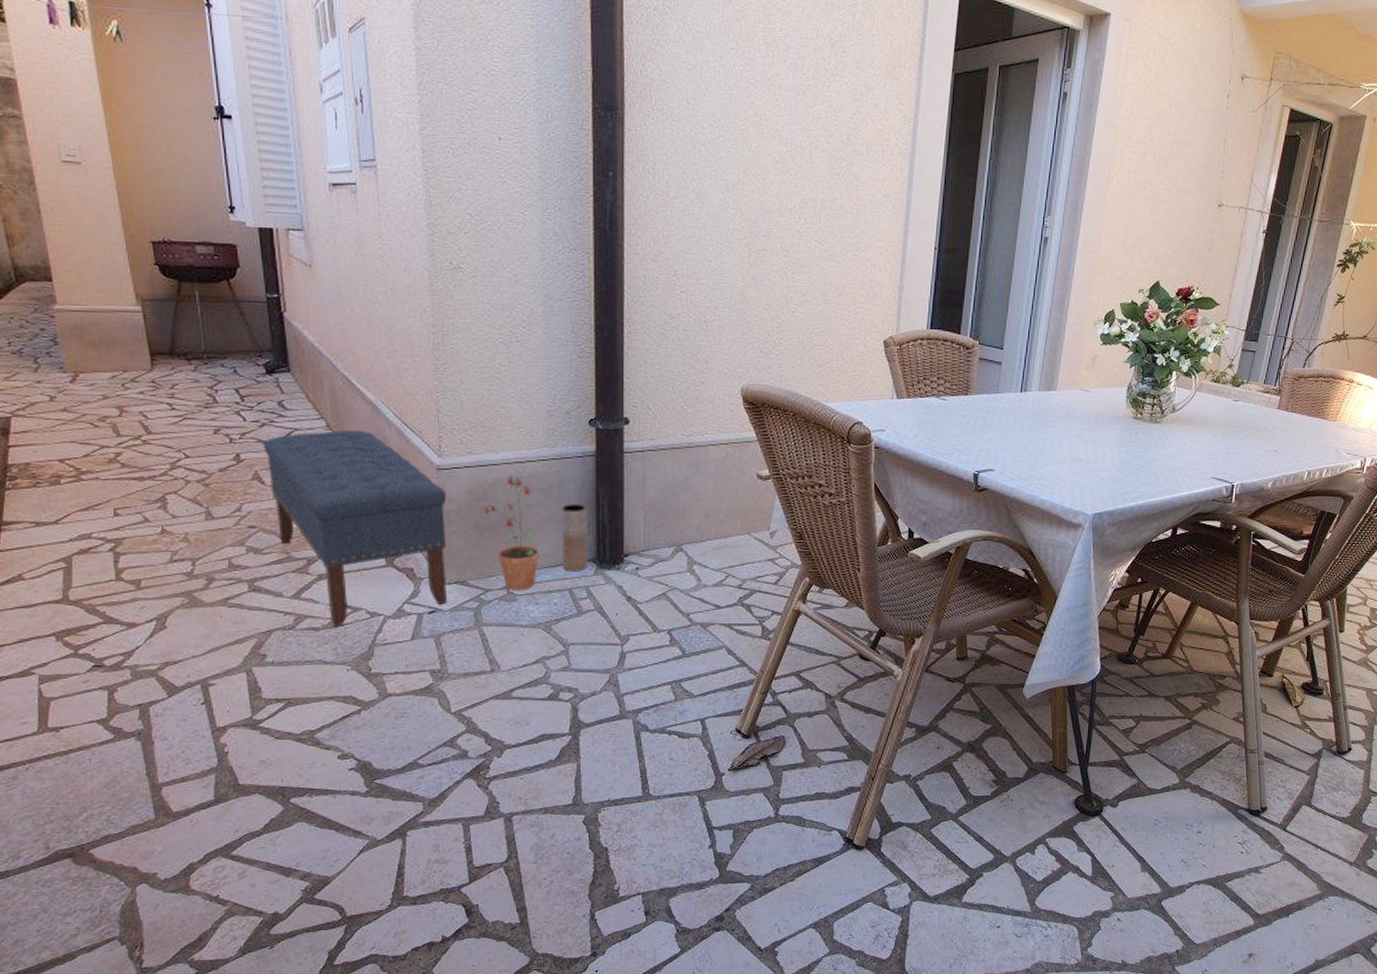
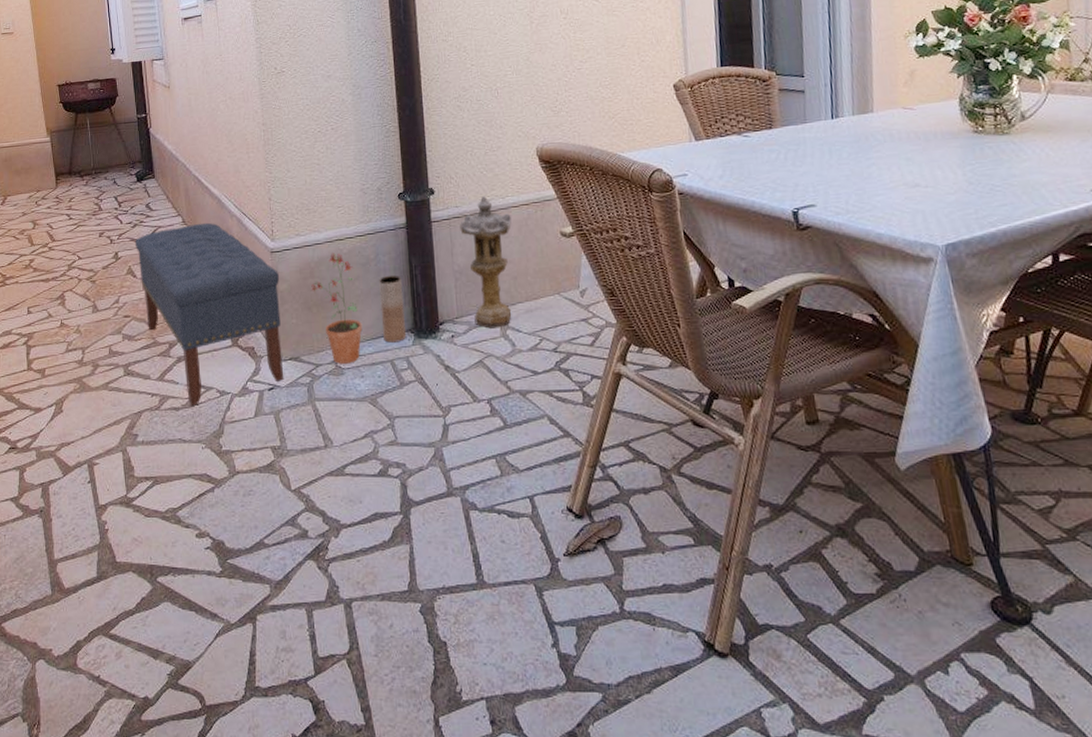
lantern: none [654,431,708,563] -> present [460,196,512,329]

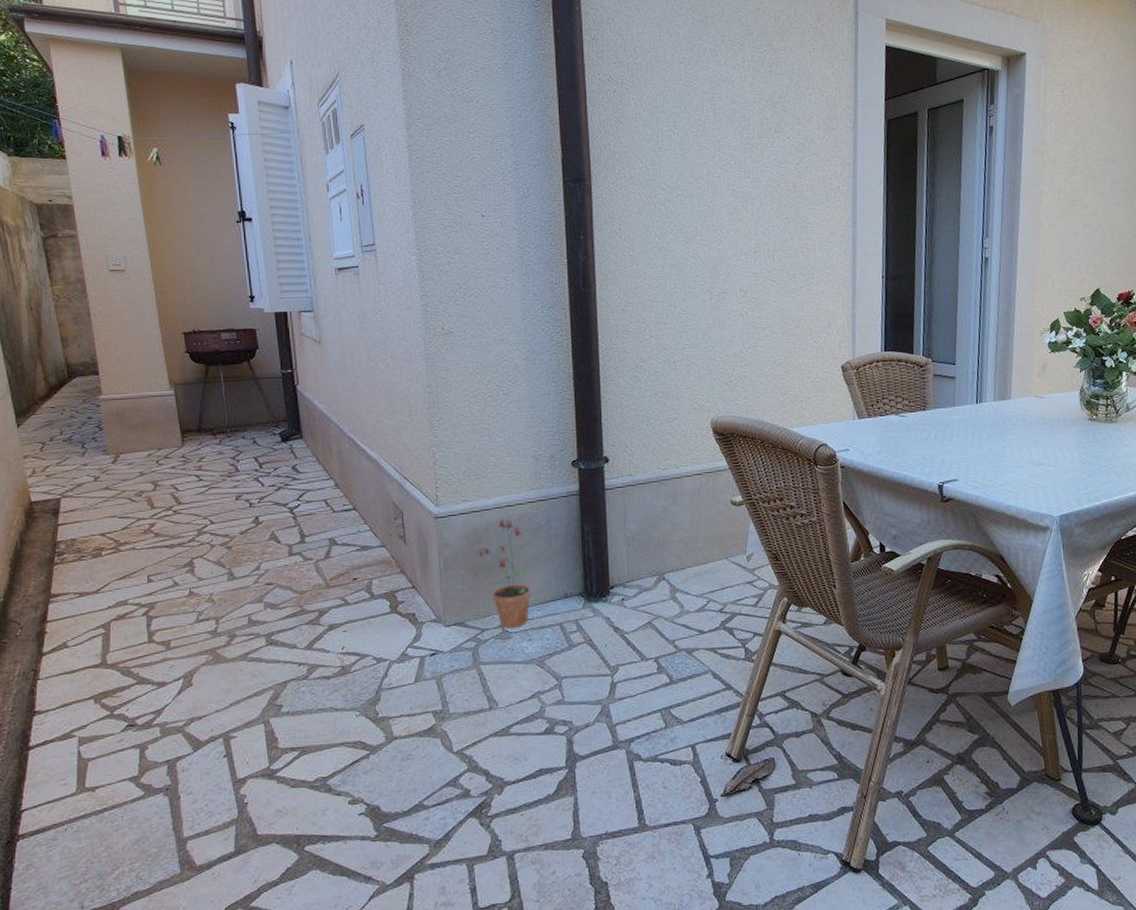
bench: present [134,222,284,406] -> none [278,486,448,674]
vase: present [379,275,406,343] -> none [550,540,576,607]
lantern: present [460,196,512,329] -> none [633,465,684,592]

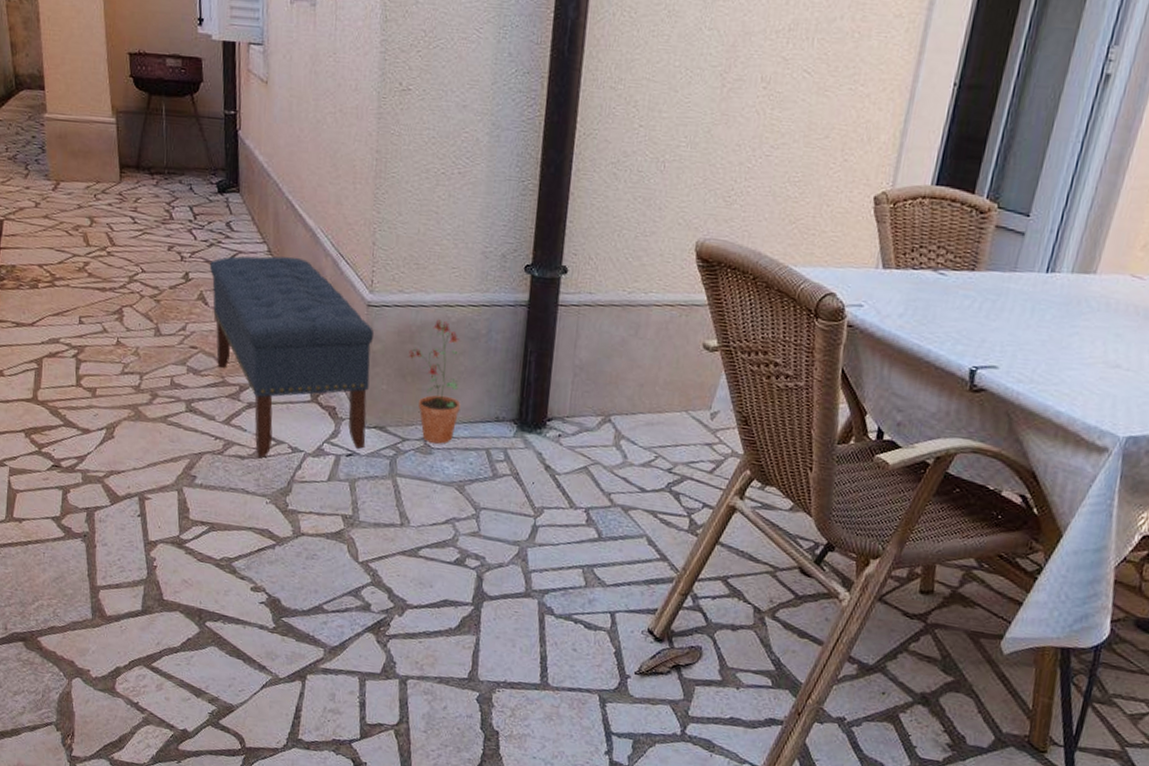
bench: none [278,486,448,674] -> present [209,256,375,457]

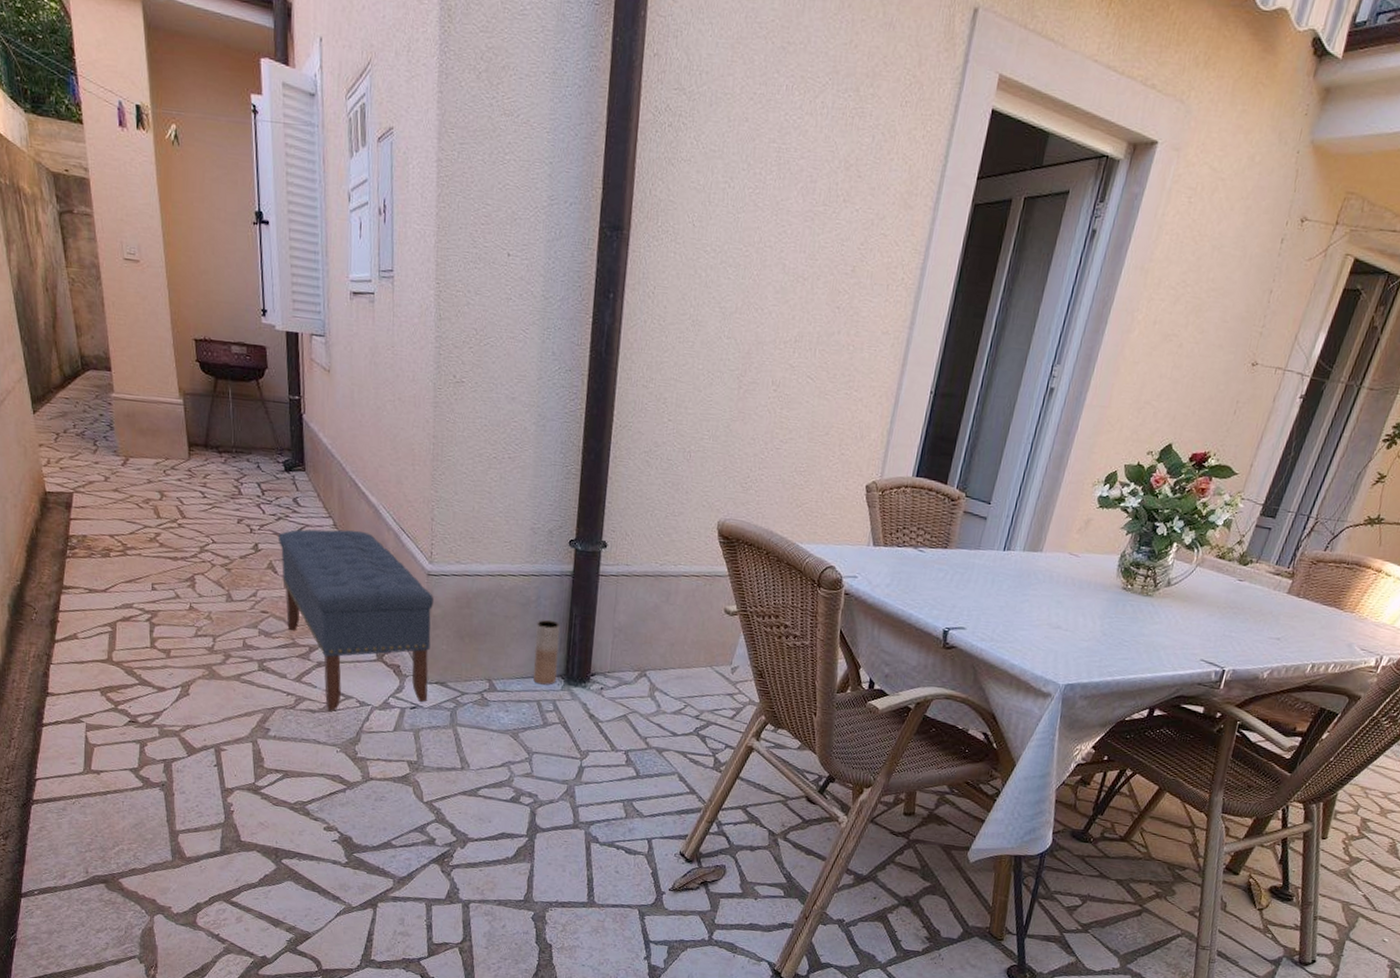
potted plant: present [408,319,461,444] -> none [466,587,514,697]
vase: none [482,356,514,432] -> present [533,619,561,685]

